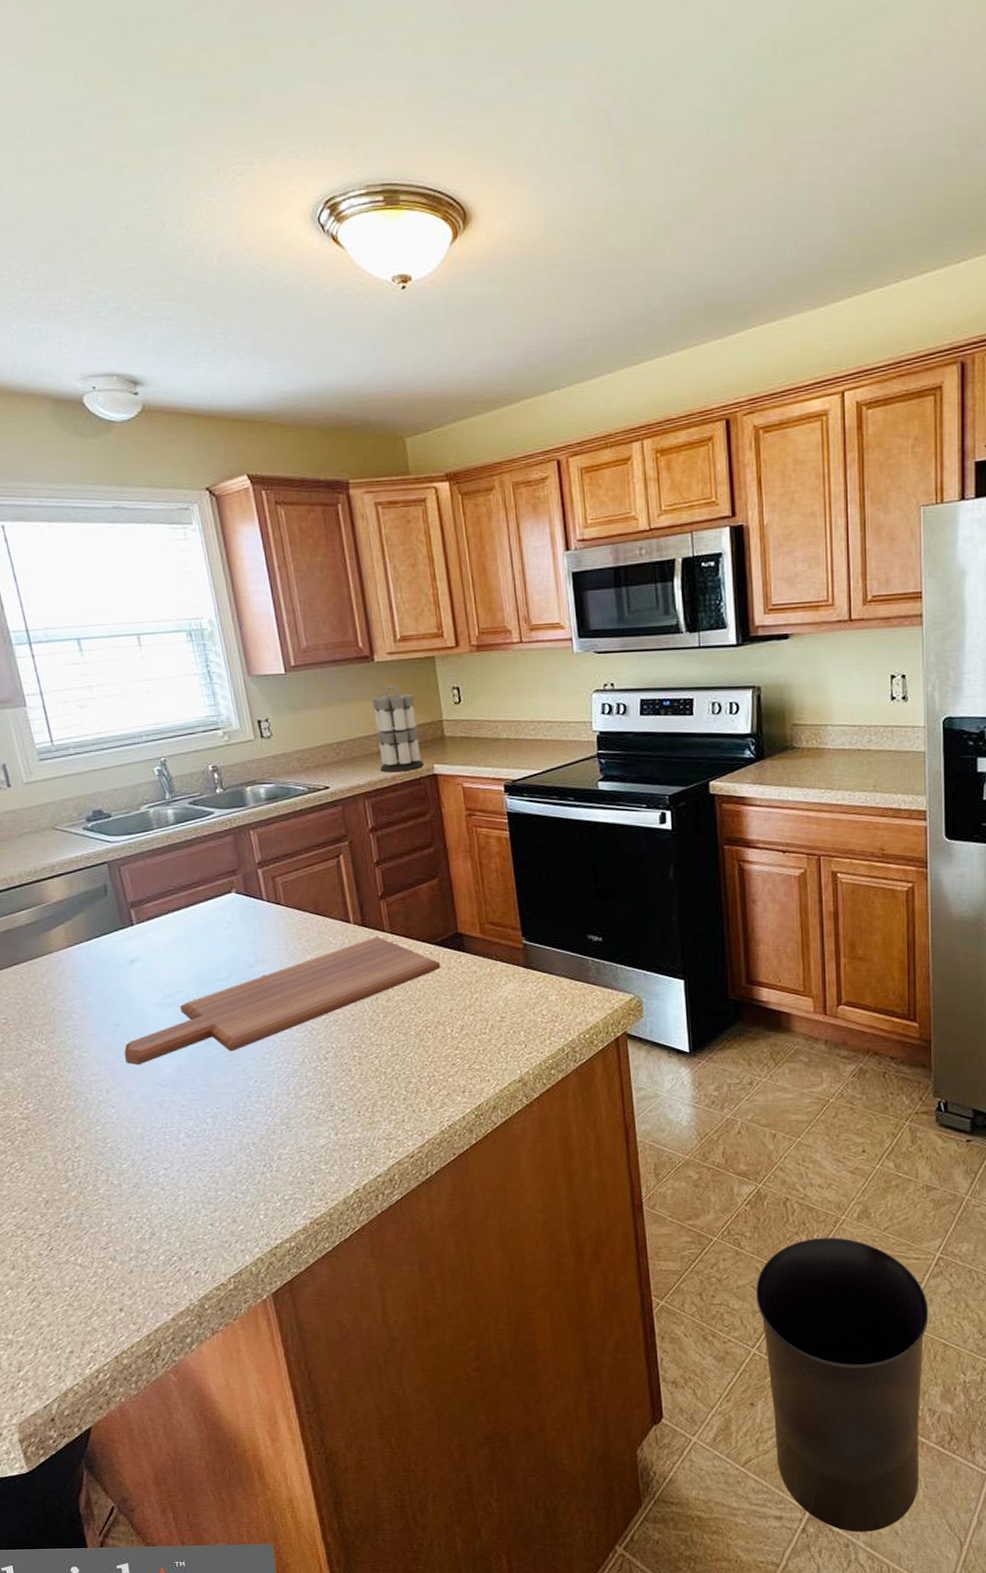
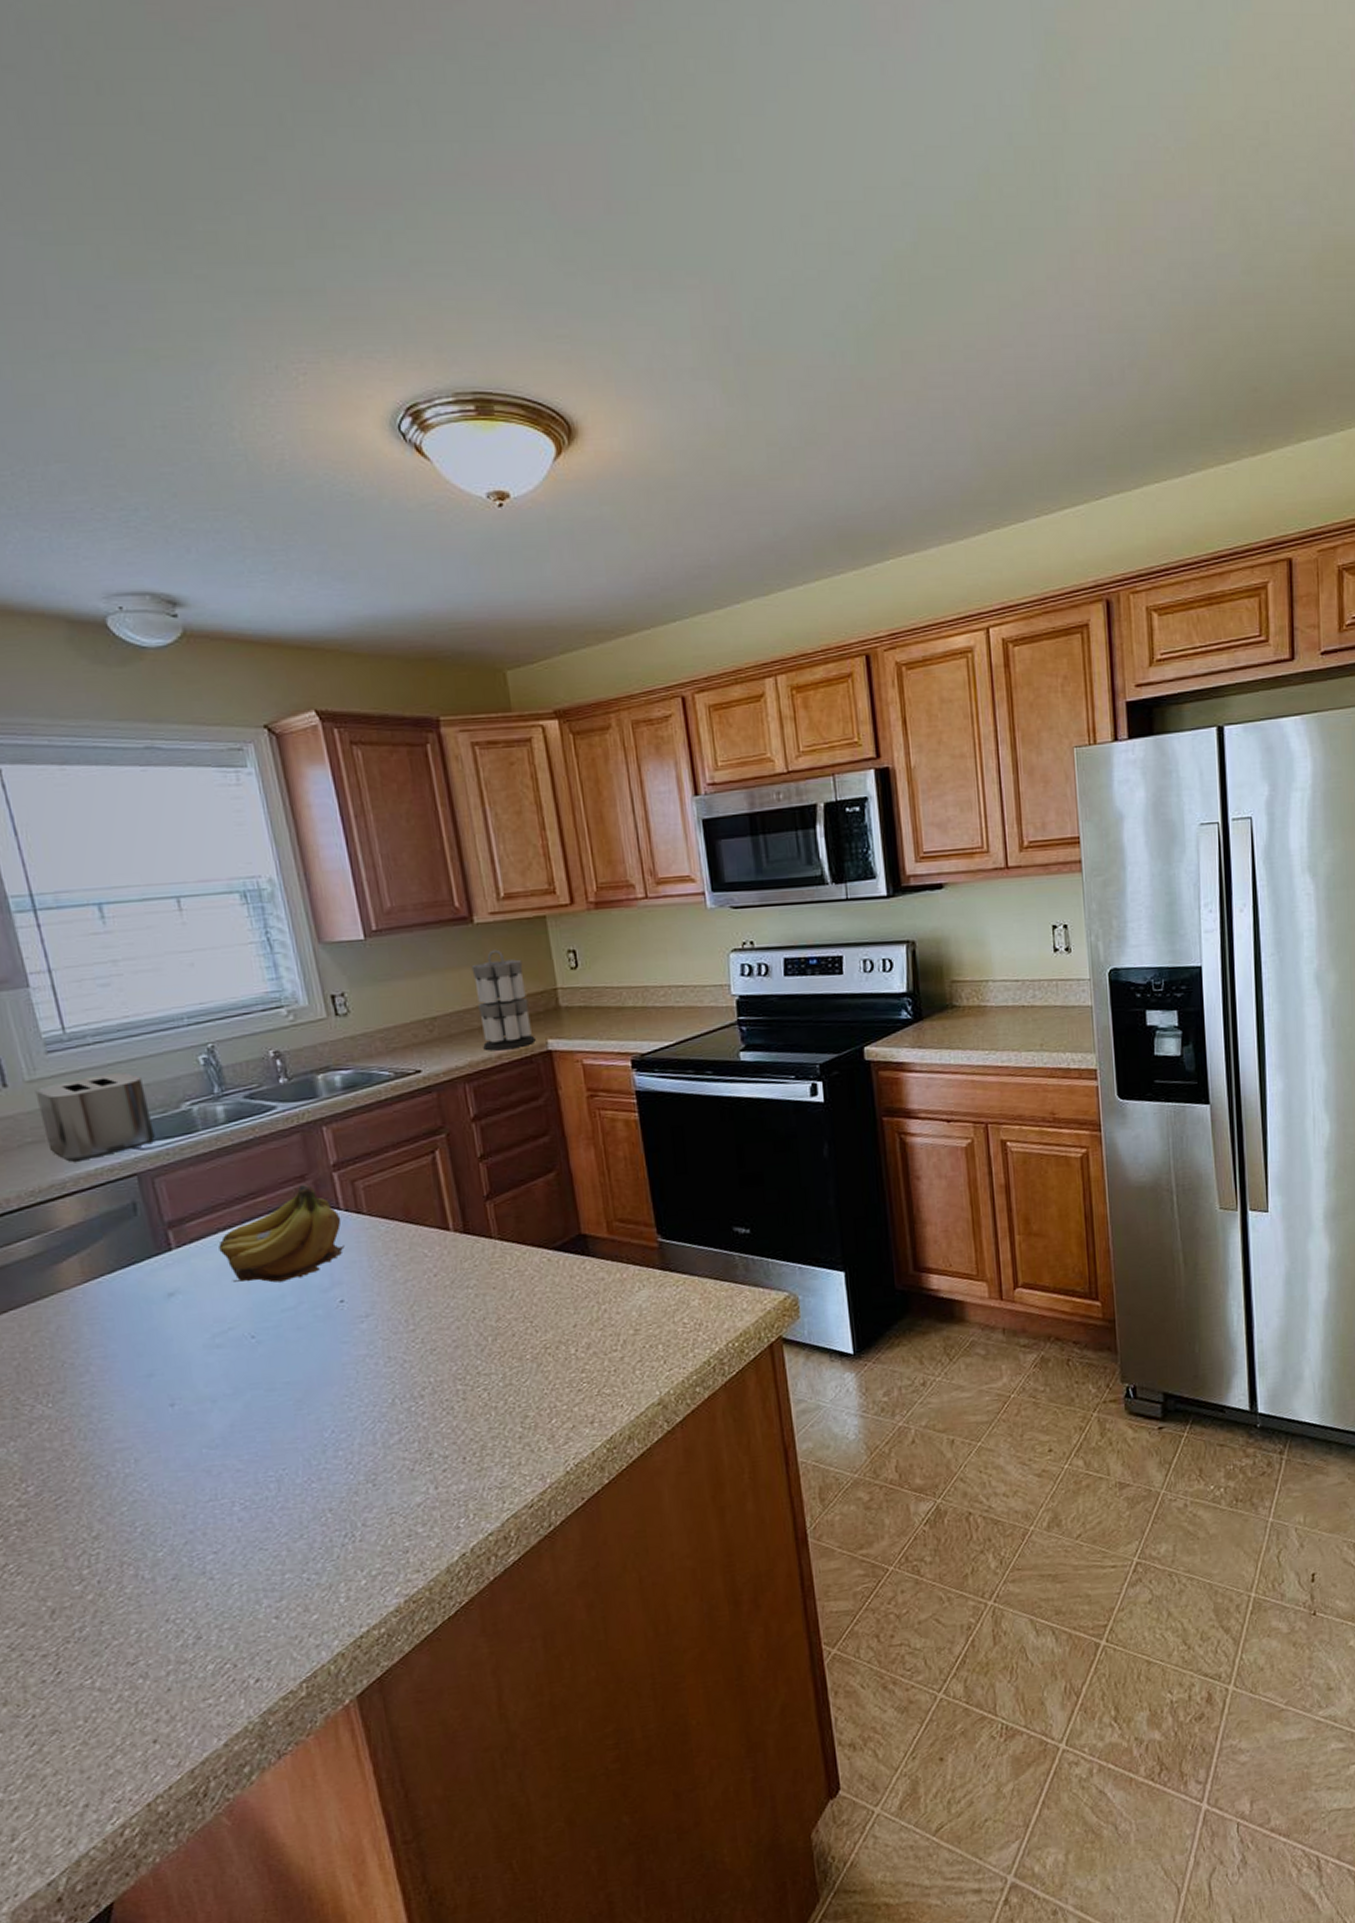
toaster: none [31,779,121,851] -> present [35,1072,155,1163]
cutting board: present [124,937,441,1066] -> none [159,1244,562,1425]
fruit: none [169,877,266,957] -> present [218,1183,345,1283]
waste bin: present [756,1238,929,1532] -> none [939,1551,1130,1895]

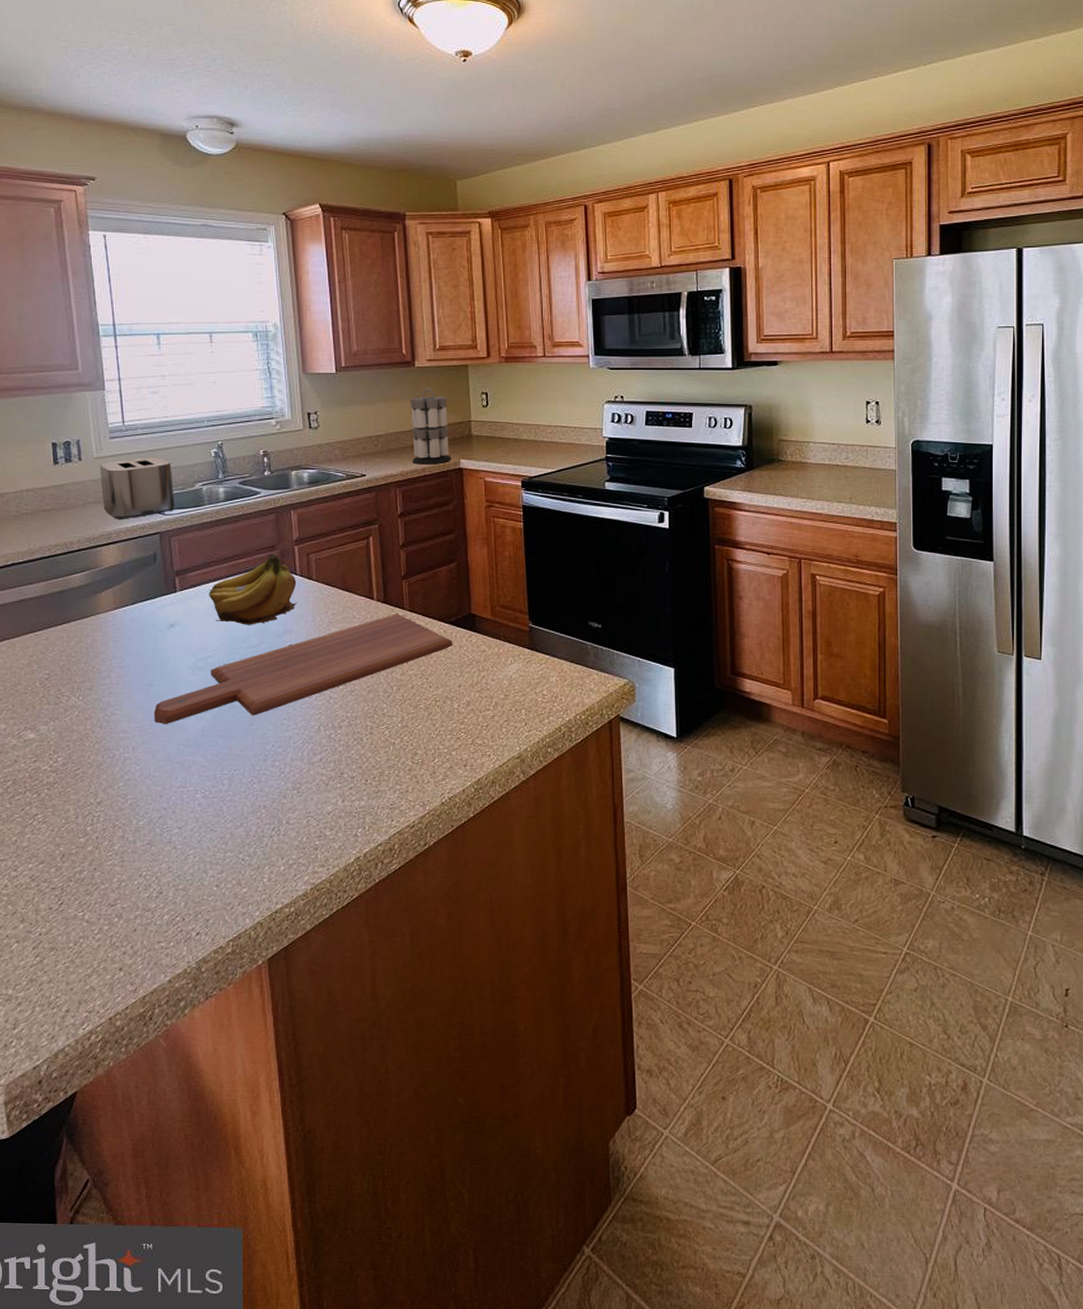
cutting board: none [159,1244,562,1425] -> present [153,614,453,725]

